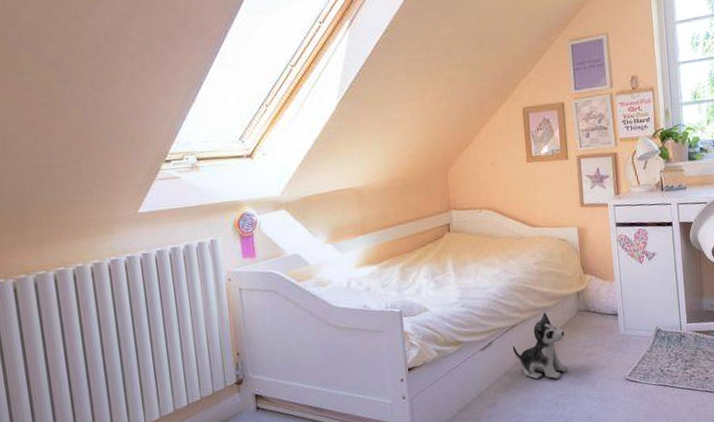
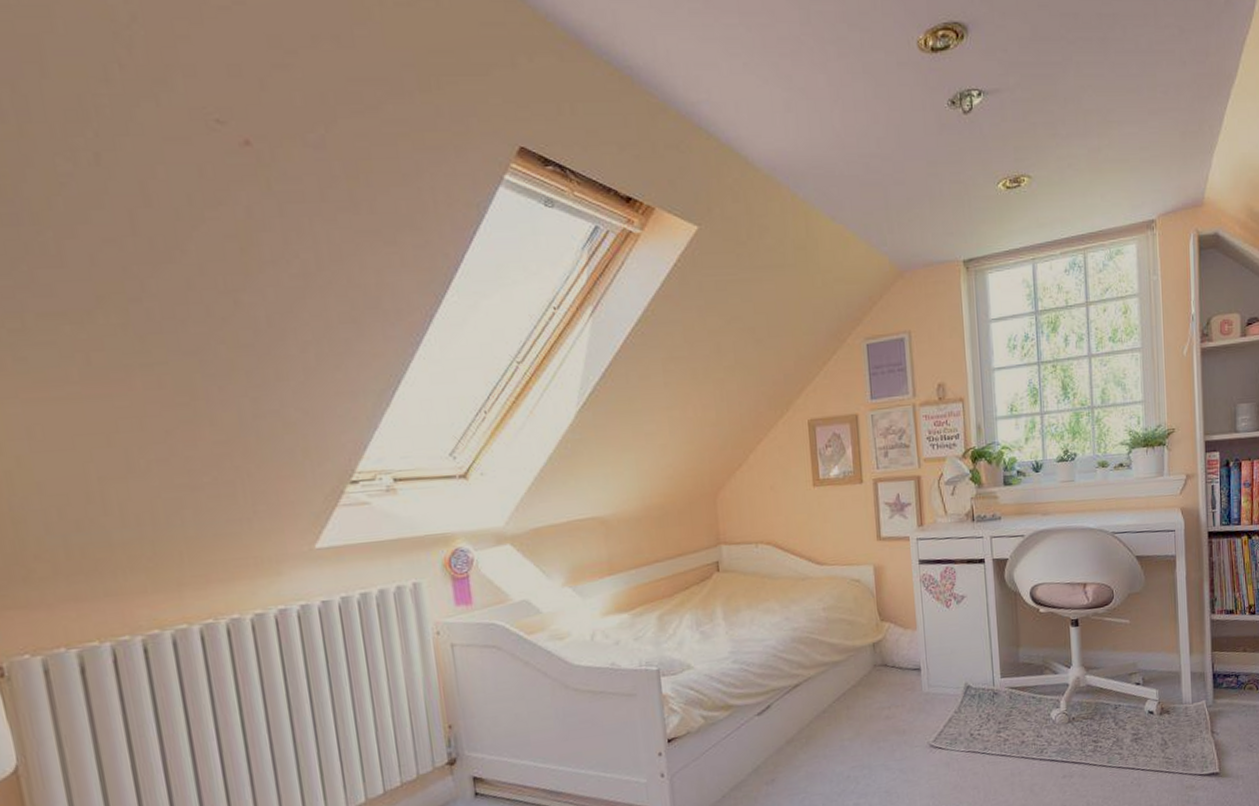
plush toy: present [512,313,568,380] -> none [795,668,862,749]

